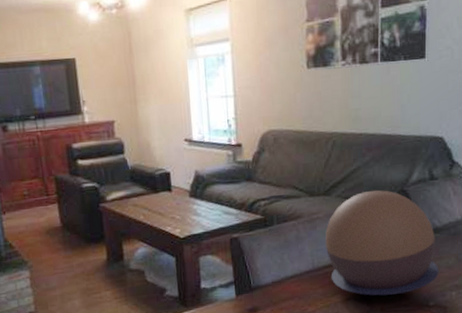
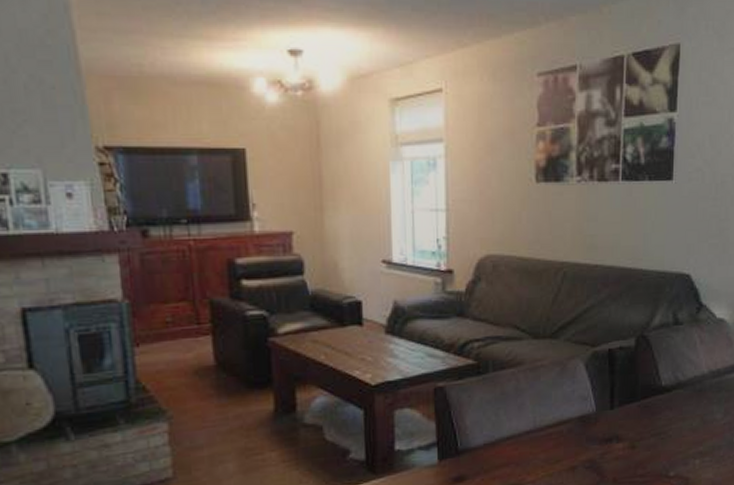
decorative bowl: present [324,190,439,296] -> none [549,334,681,464]

